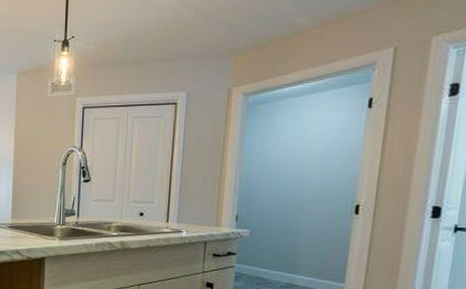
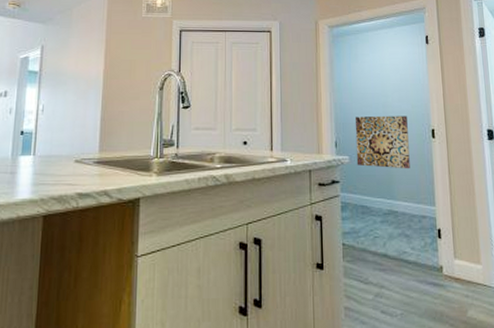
wall art: none [257,189,327,245] -> present [355,115,410,169]

